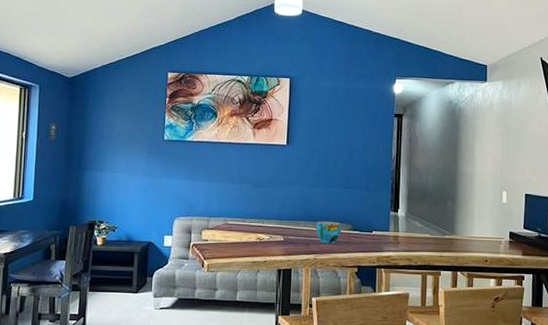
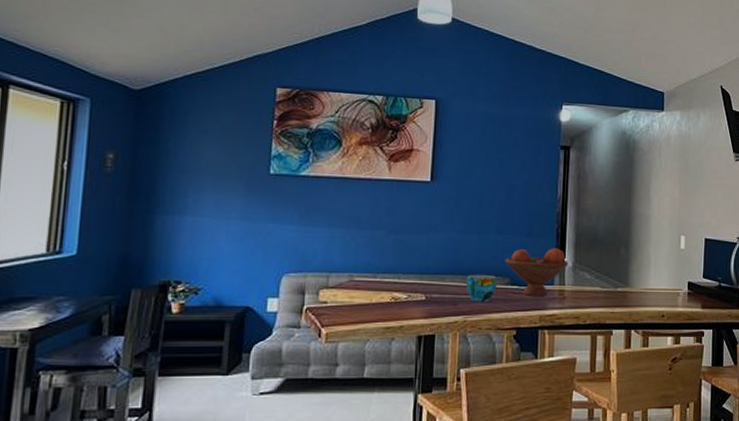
fruit bowl: none [348,200,402,240] -> present [505,248,569,296]

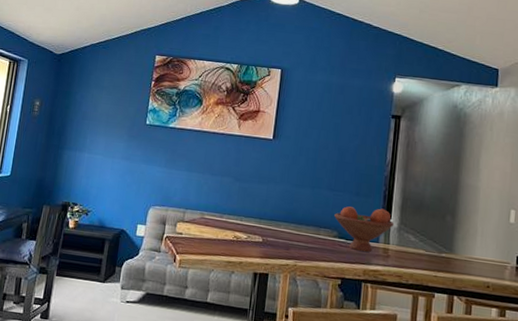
cup: present [465,274,498,302] -> none [297,224,326,251]

